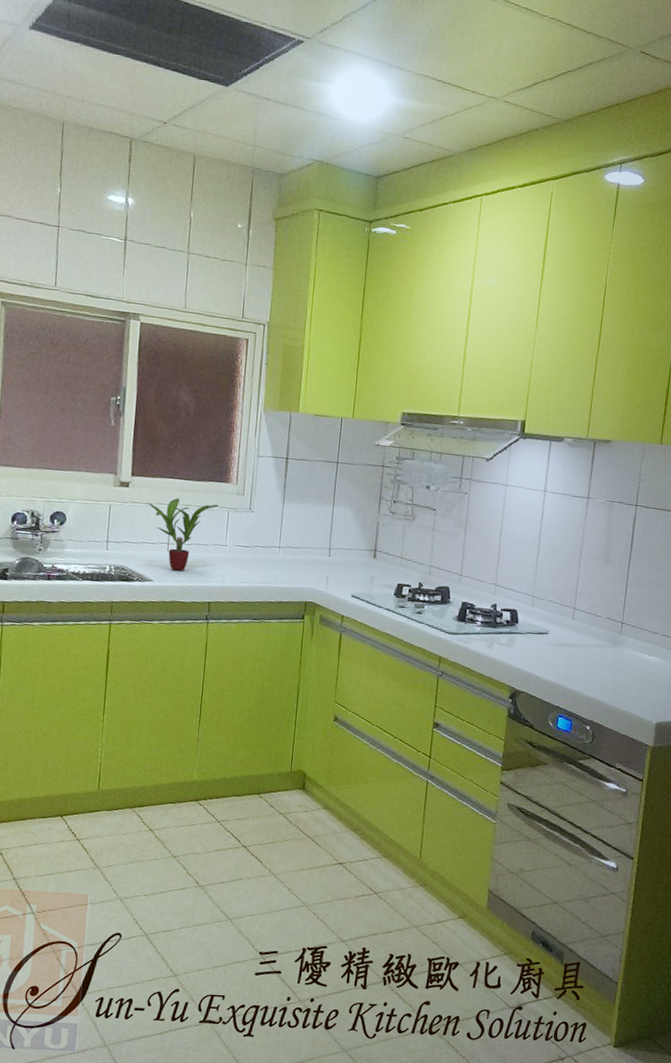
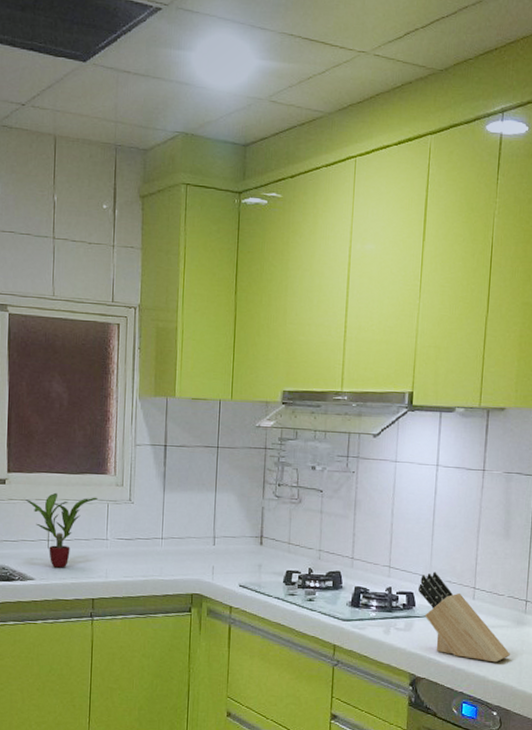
knife block: none [522,591,606,680] -> present [418,571,511,663]

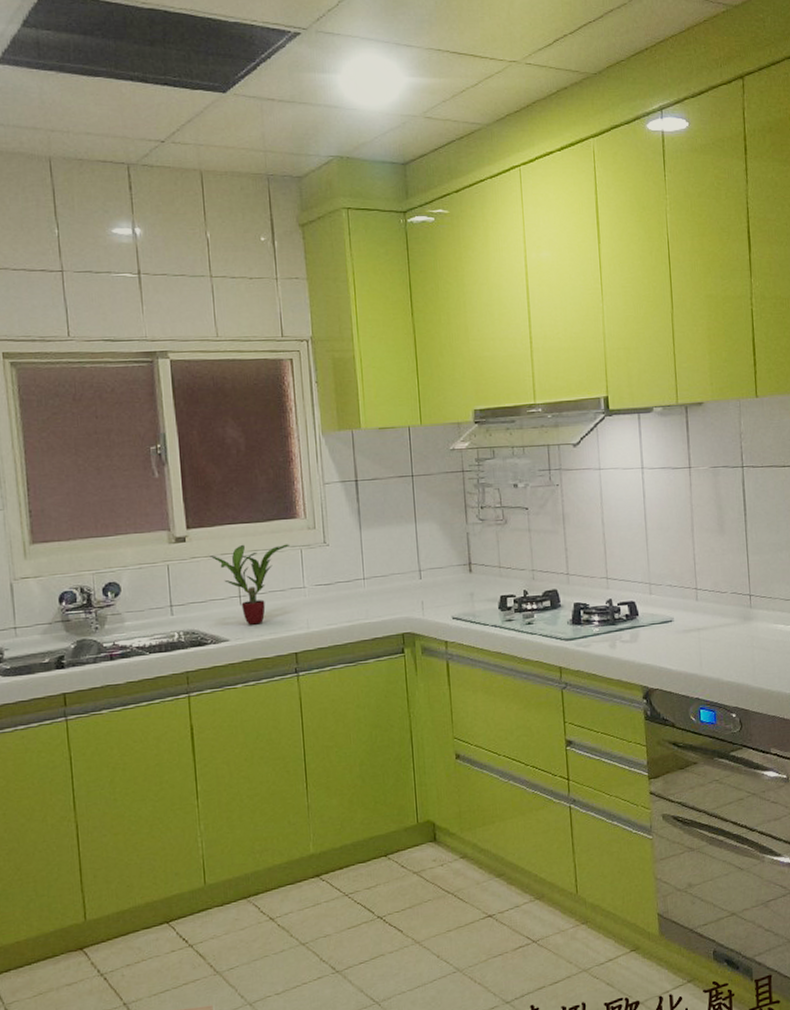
knife block: present [418,571,511,663] -> none [639,577,742,663]

